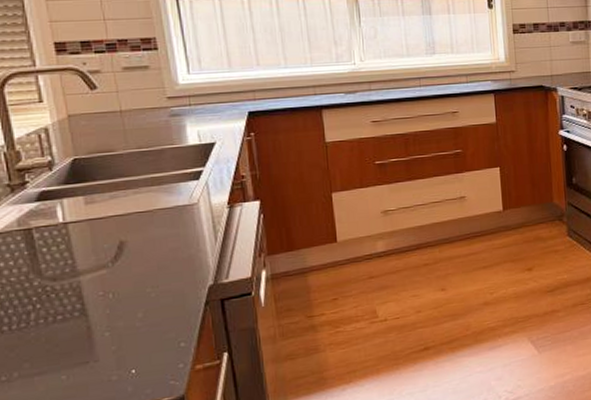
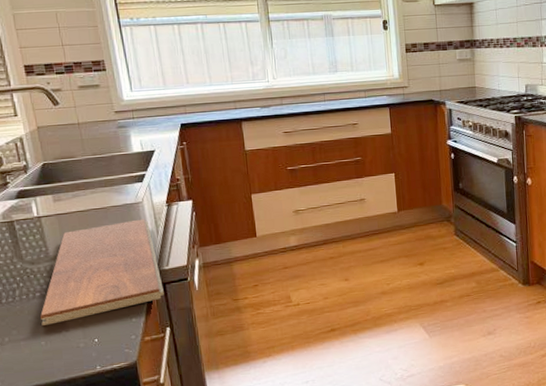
chopping board: none [62,223,222,356] -> present [40,219,164,326]

